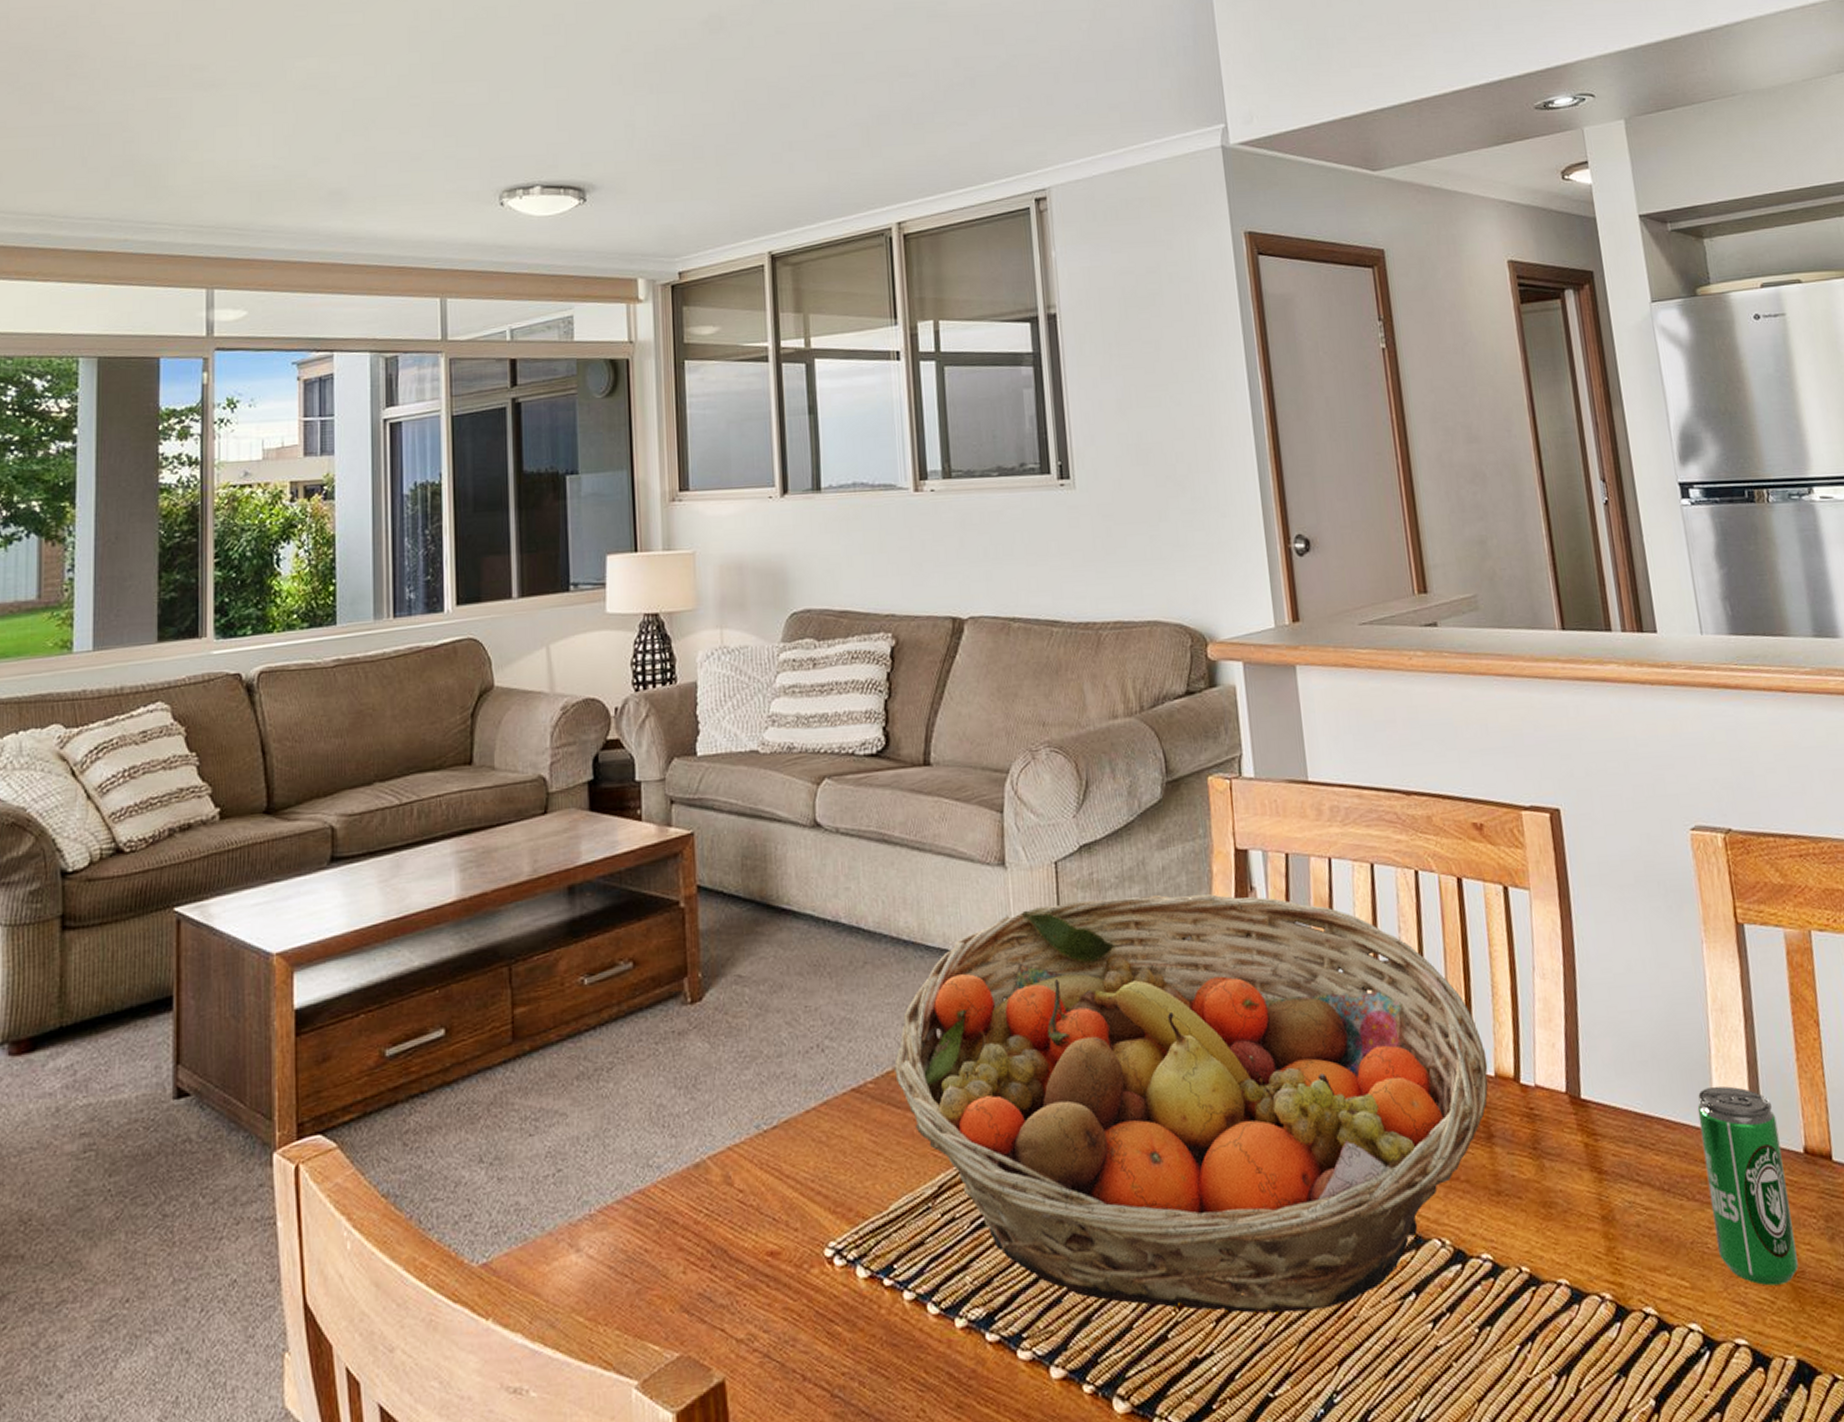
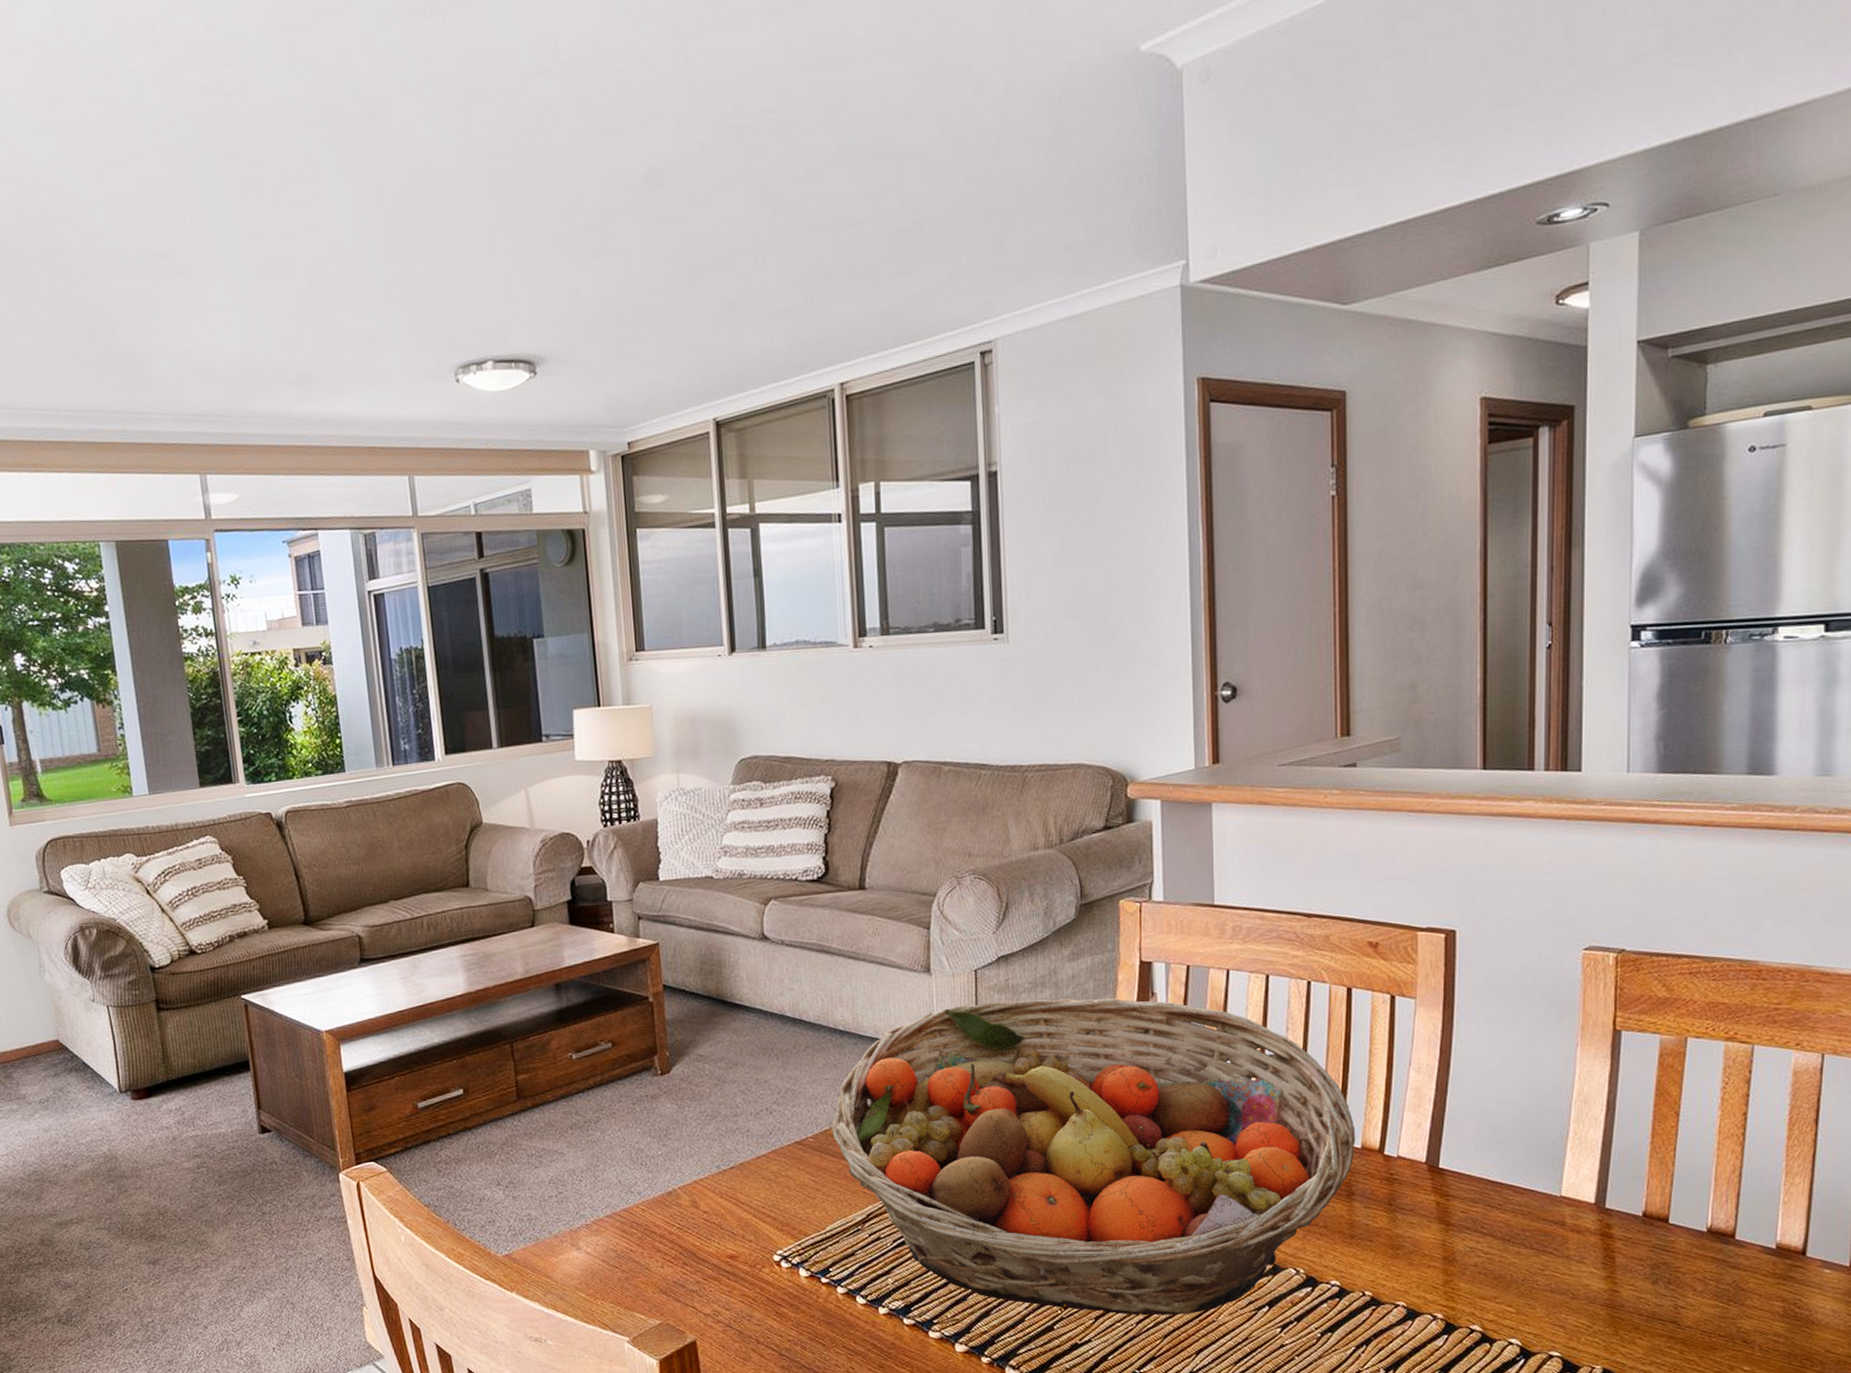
beverage can: present [1697,1086,1799,1286] -> none [1546,1161,1621,1315]

